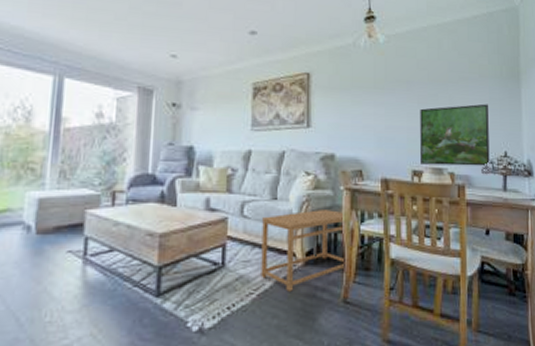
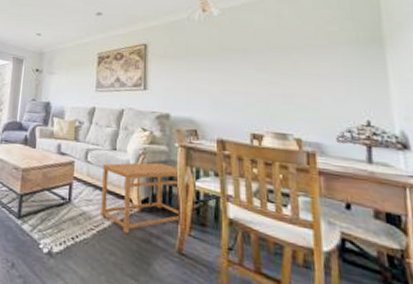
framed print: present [420,103,490,167] -> none [259,70,347,135]

